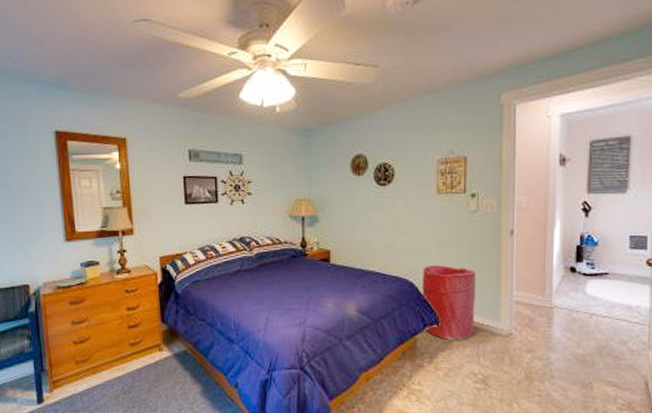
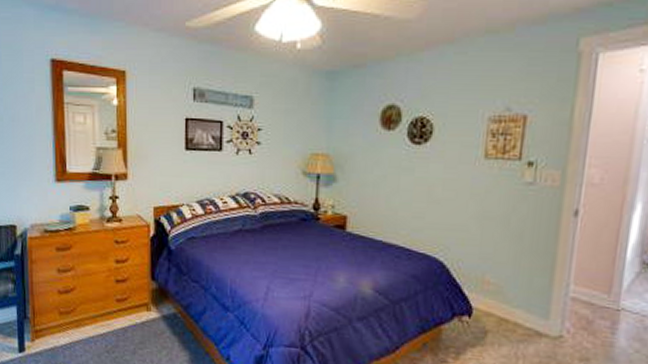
laundry hamper: present [422,265,475,340] -> none [451,244,524,337]

